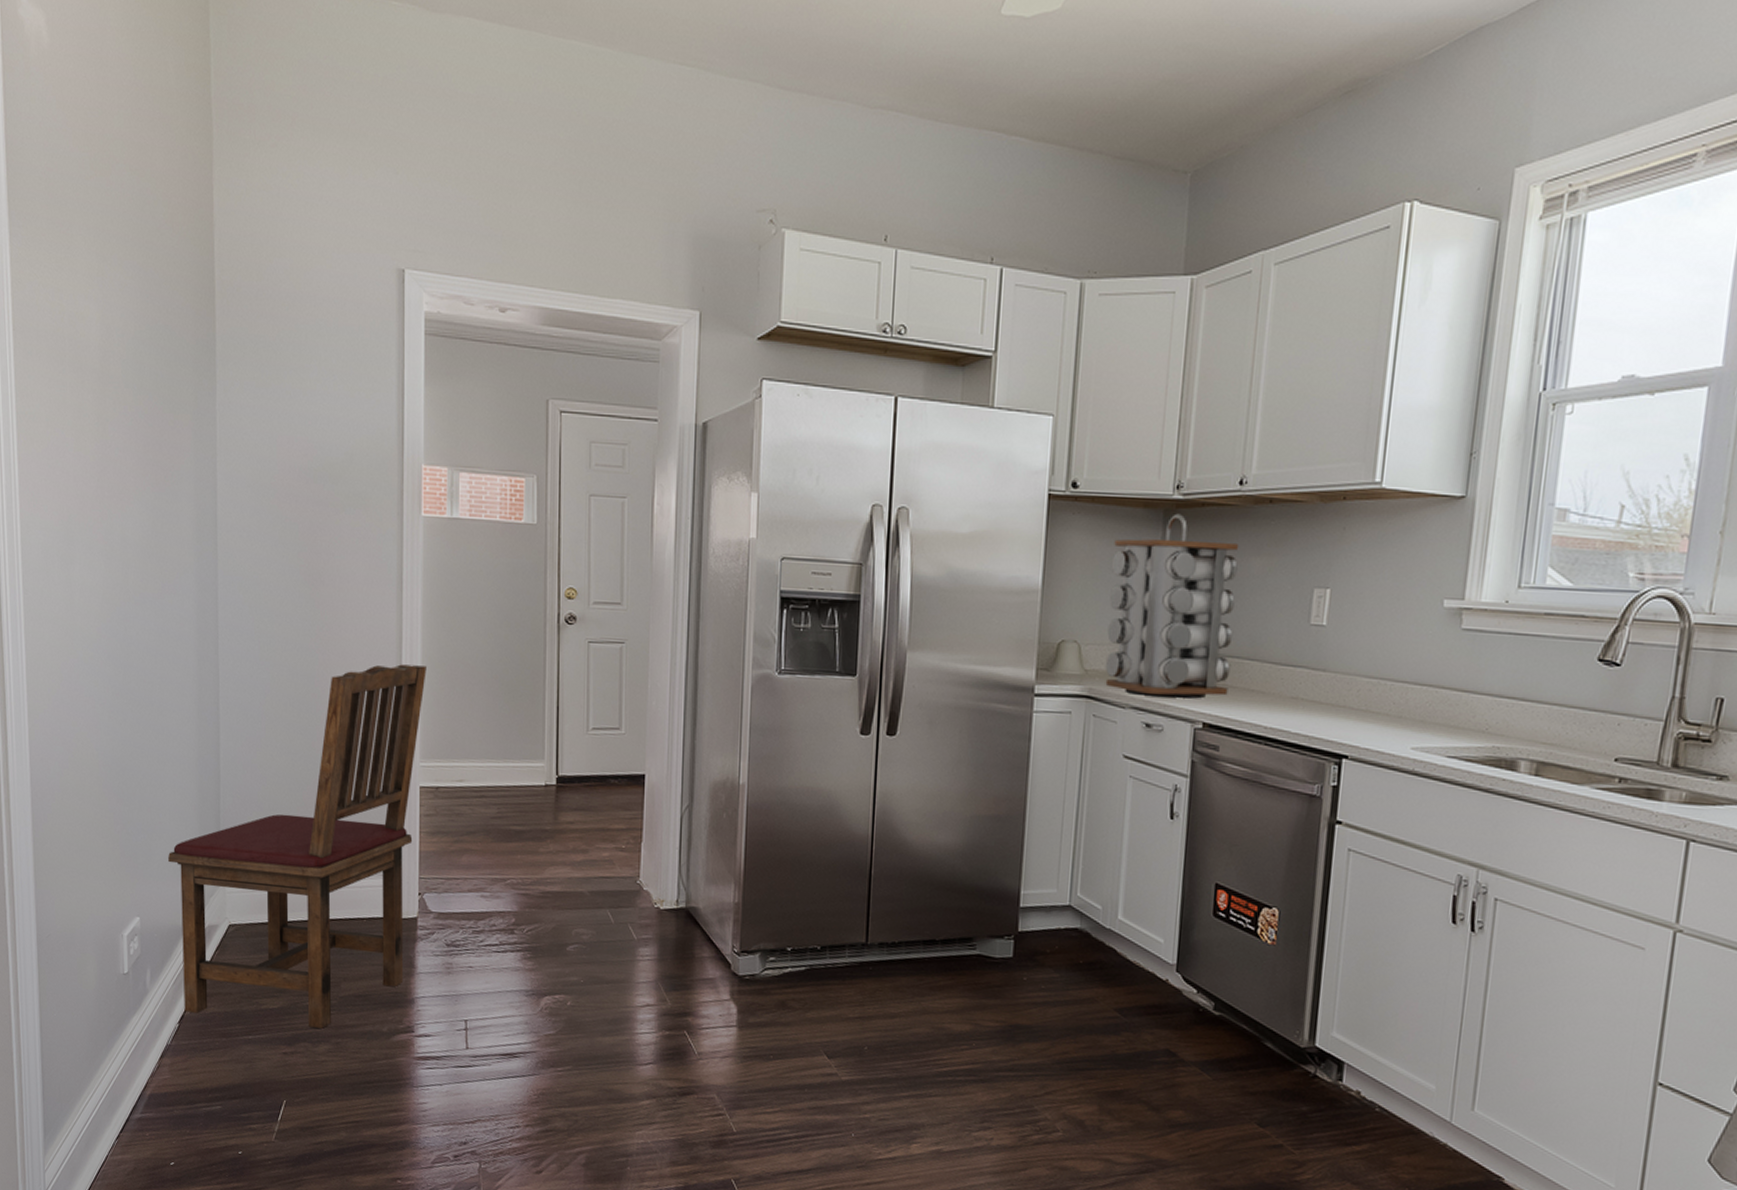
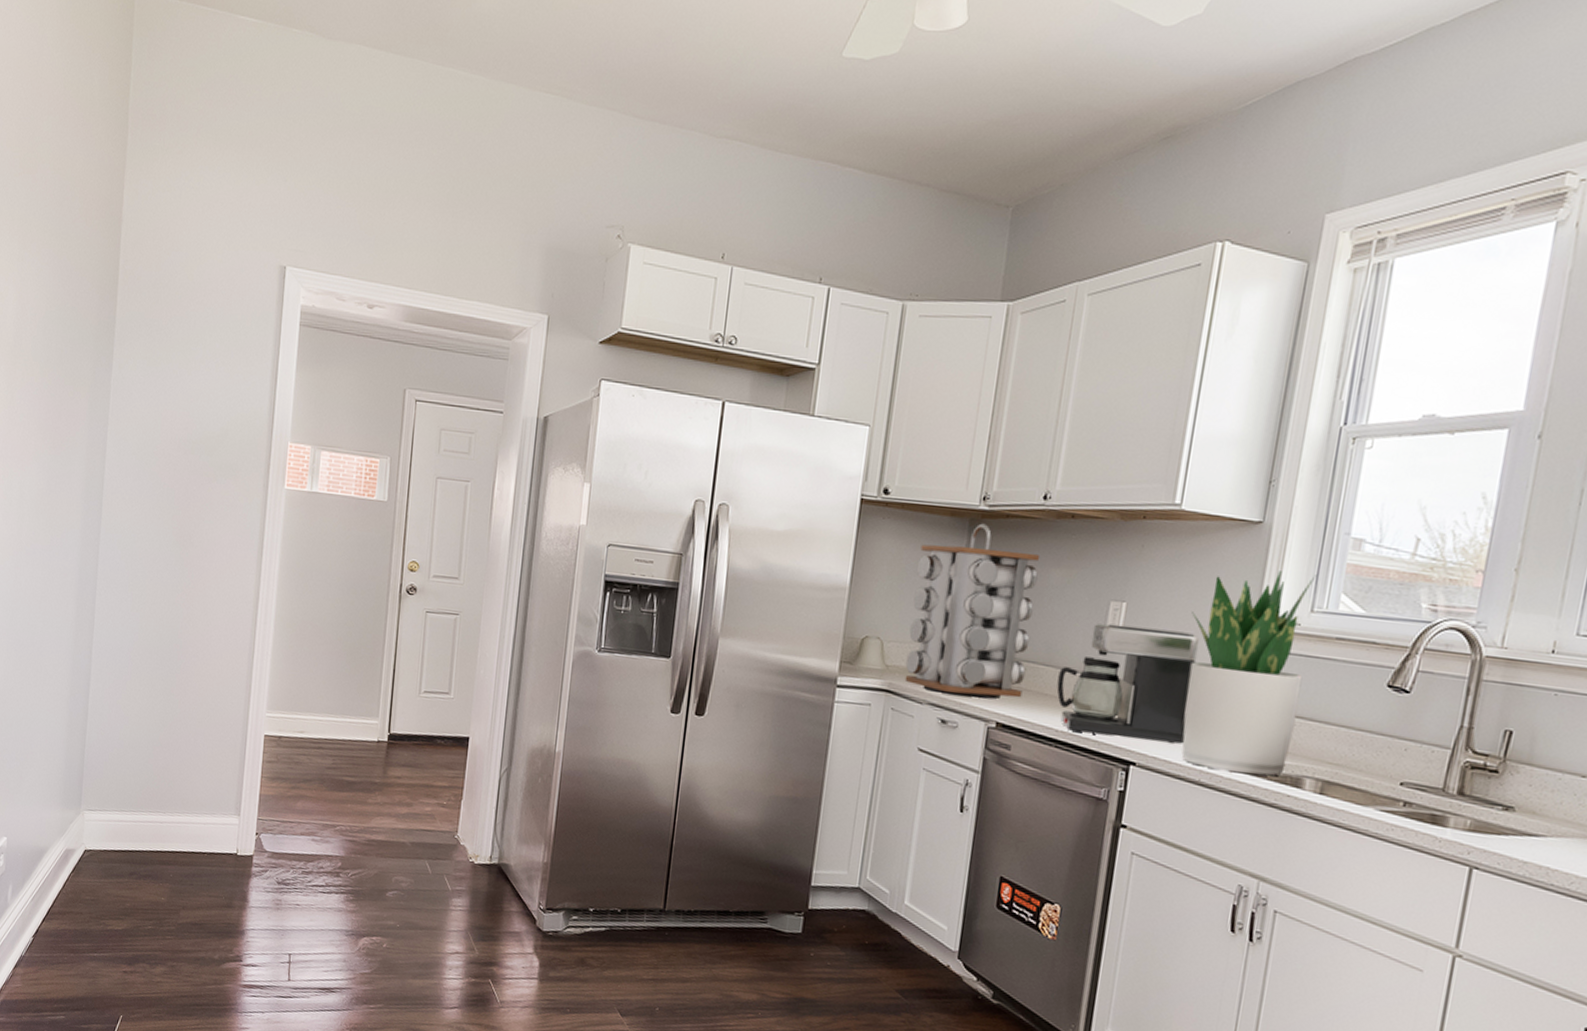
dining chair: present [168,664,426,1029] -> none [36,622,279,952]
coffee maker: none [1263,612,1407,734] -> present [1056,624,1200,745]
planter: none [1394,547,1522,761] -> present [1181,571,1317,776]

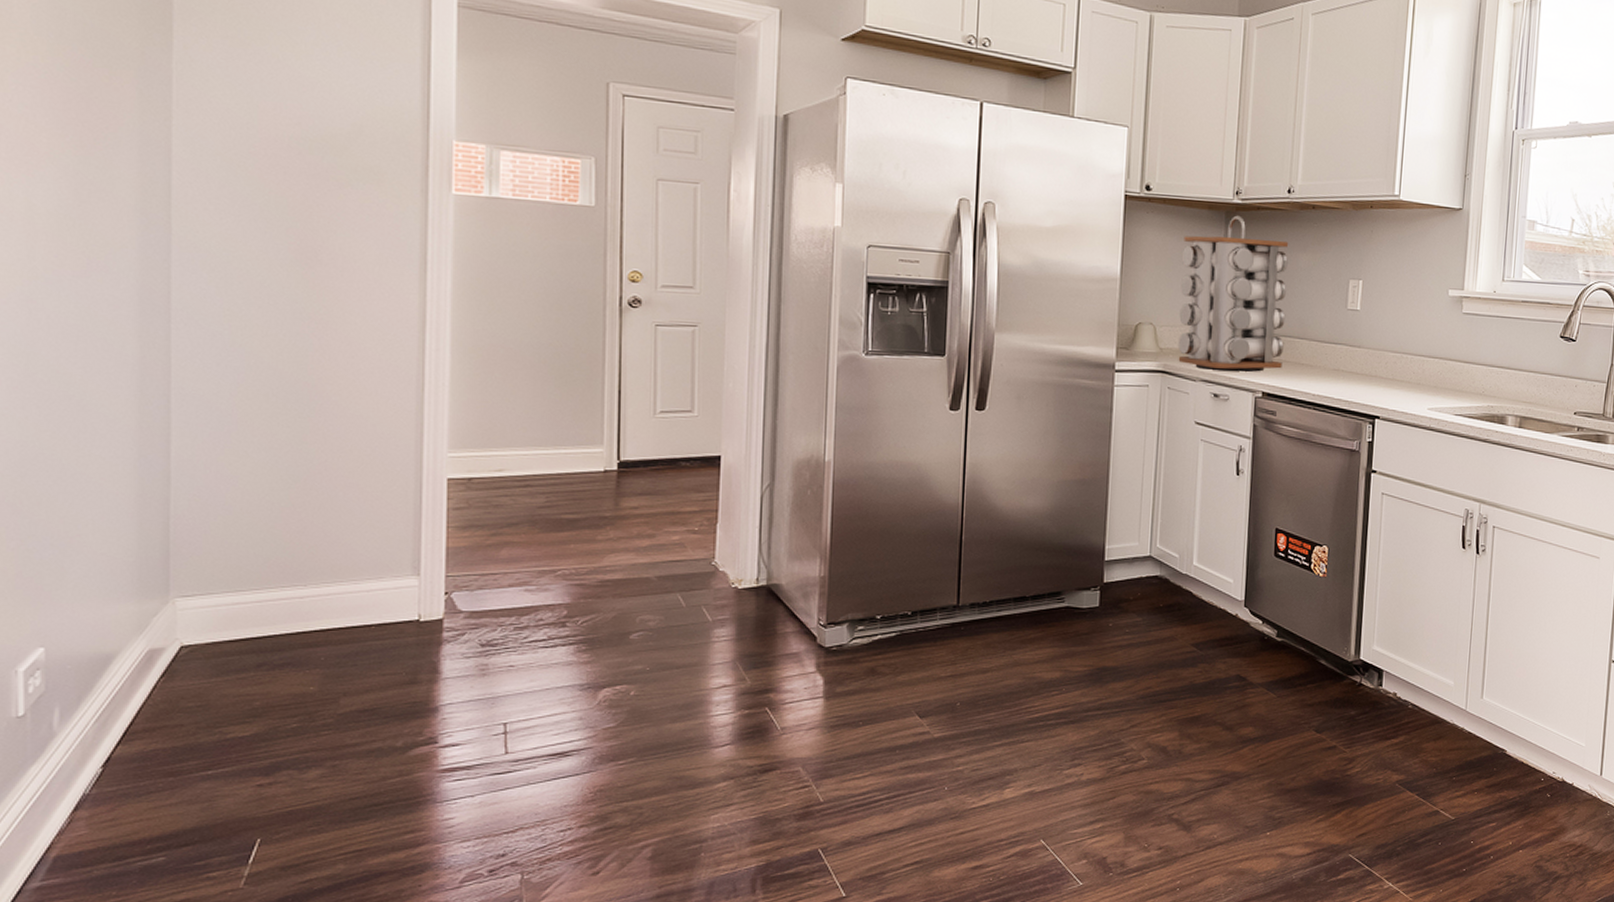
coffee maker: present [1056,624,1200,745] -> none [1311,299,1422,398]
planter: present [1181,571,1317,776] -> none [1414,248,1504,418]

